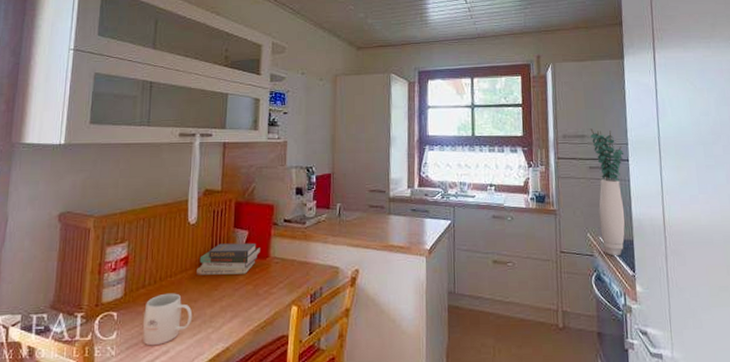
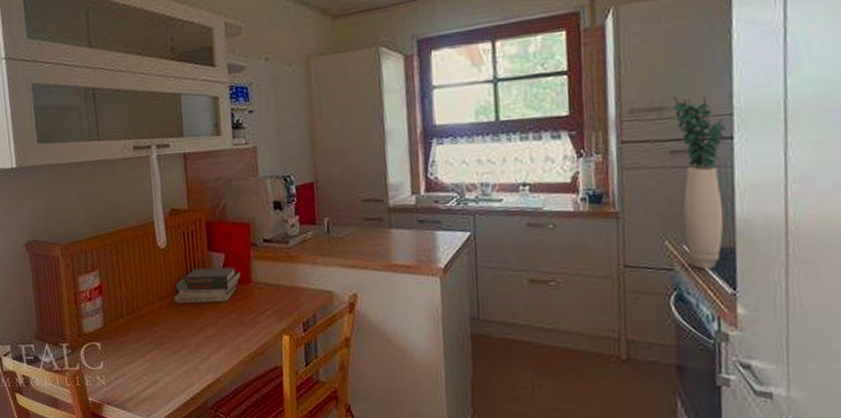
mug: present [142,293,193,346] -> none [126,322,177,376]

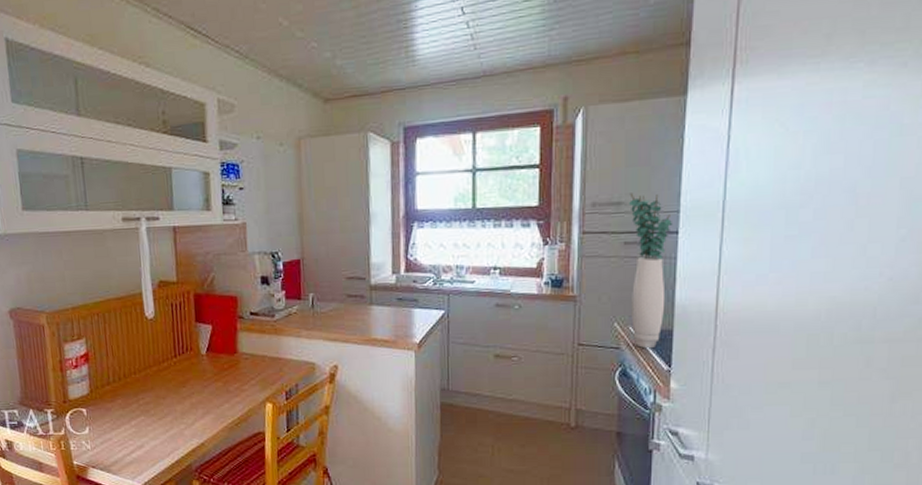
books: present [174,267,241,304] -> none [161,338,227,372]

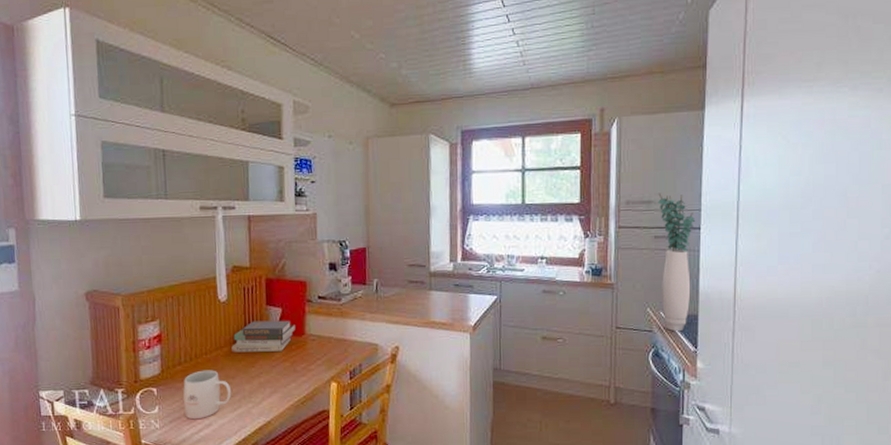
mug: none [112,390,163,441] -> present [182,370,232,420]
books: none [161,338,227,372] -> present [231,320,295,353]

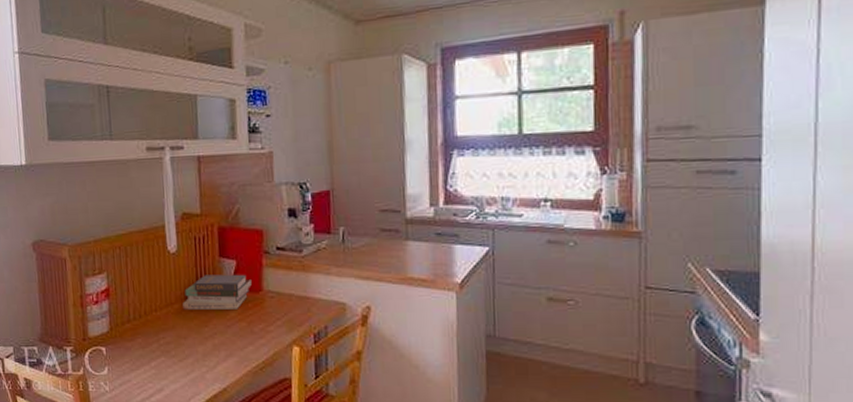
mug: present [182,370,232,420] -> none [132,329,184,383]
vase: present [658,193,696,332] -> none [701,115,755,294]

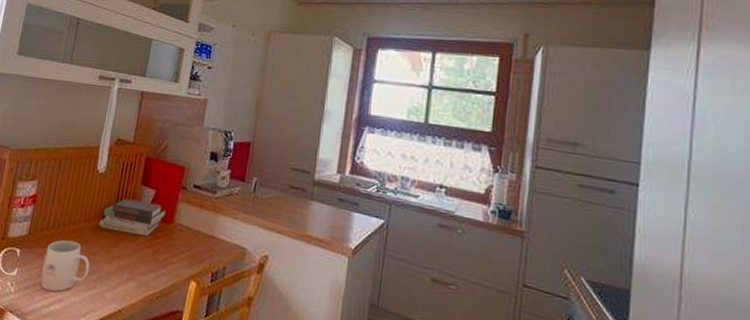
mug: none [132,329,184,383] -> present [40,240,90,292]

